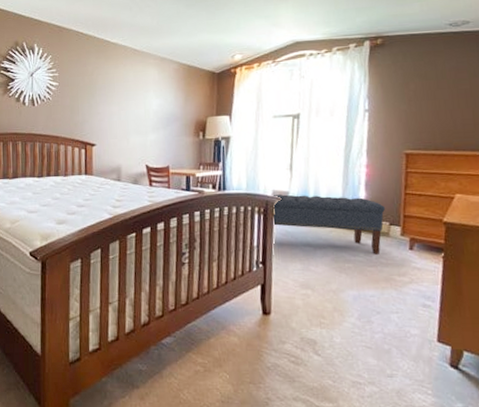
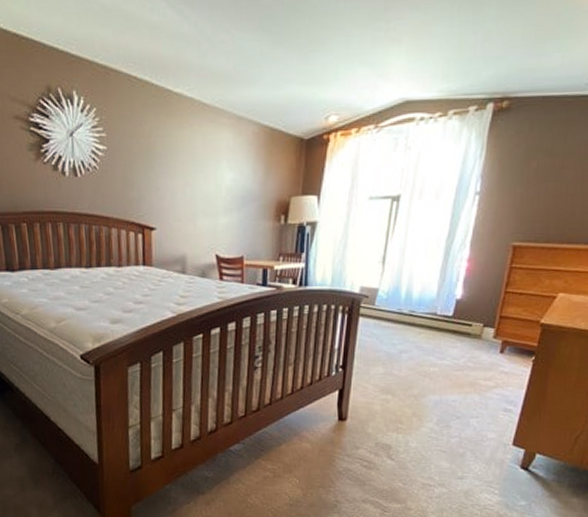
bench: present [271,194,385,254] -> none [358,291,481,358]

